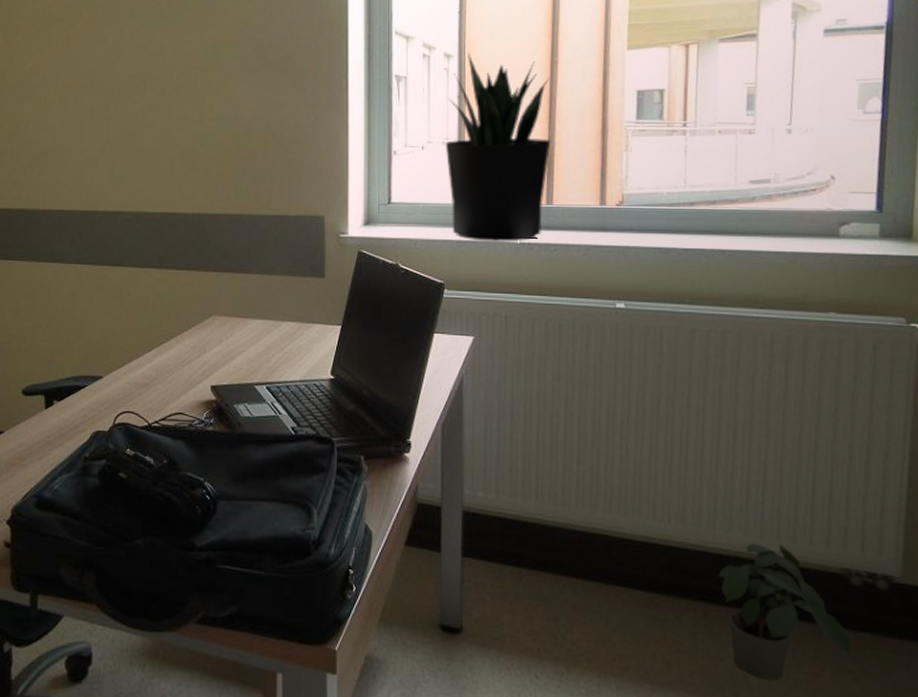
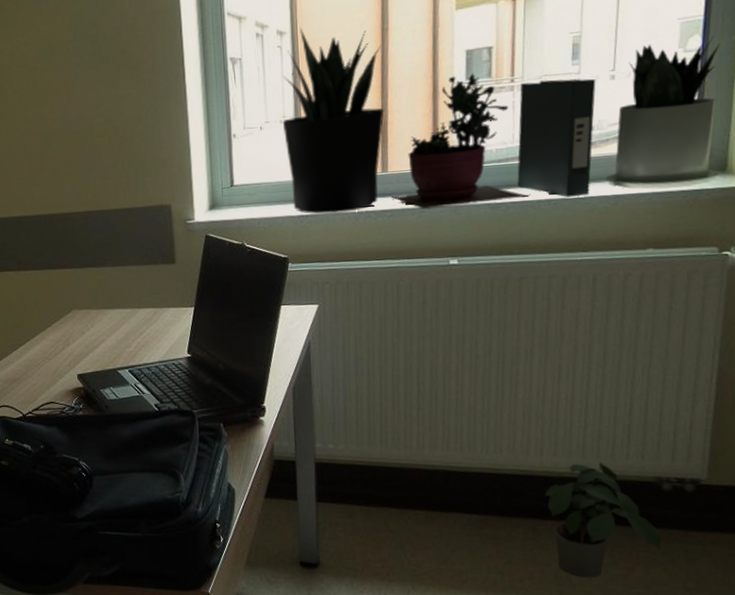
succulent plant: none [556,113,702,248] -> present [391,73,530,210]
binder: none [689,127,772,250] -> present [517,78,596,198]
planter: none [781,101,906,251] -> present [604,36,721,190]

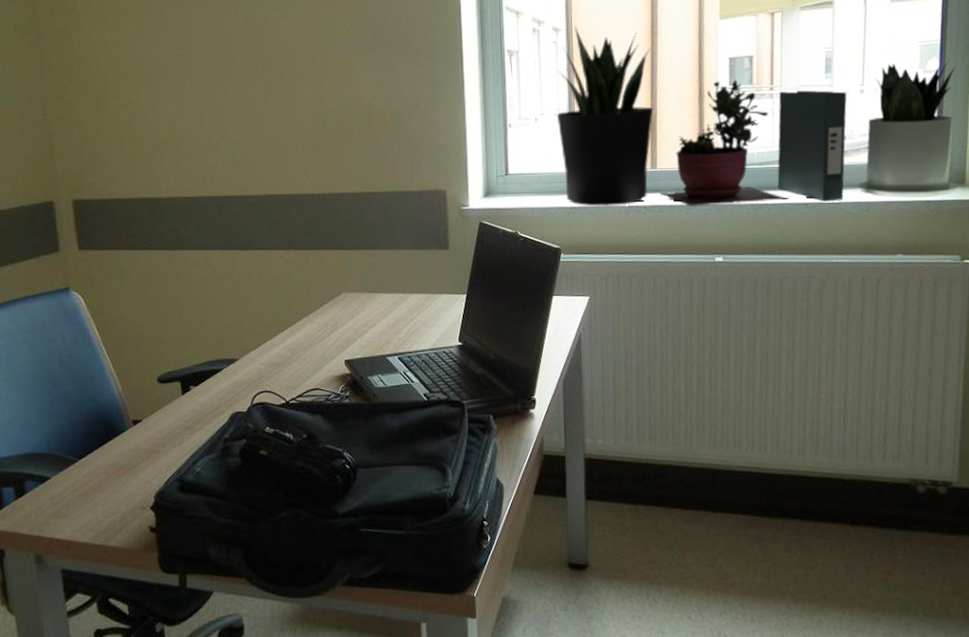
potted plant: present [544,462,662,577] -> none [807,463,919,581]

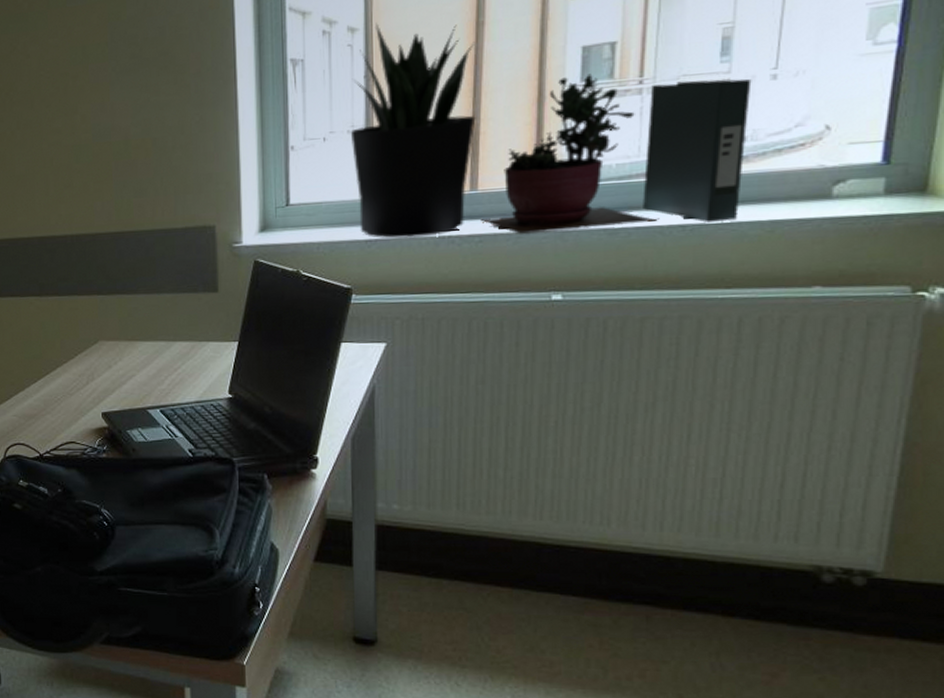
planter: present [856,60,960,198] -> none [758,25,926,214]

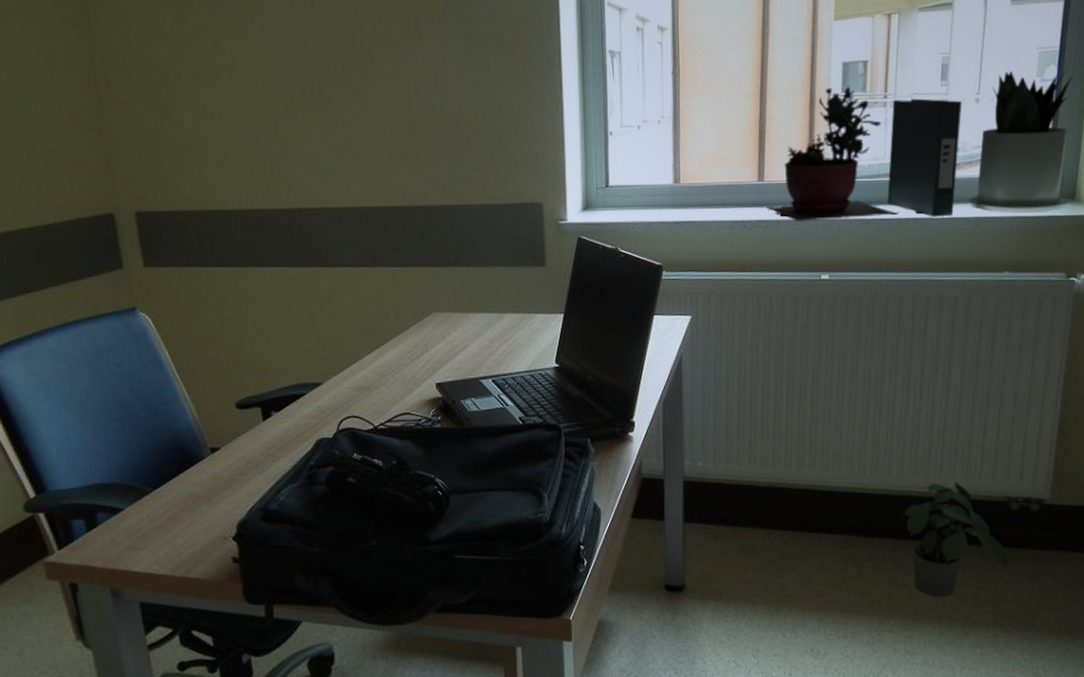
planter: present [350,22,476,239] -> none [660,24,762,222]
potted plant: none [664,543,819,681] -> present [904,482,1009,597]
planter: none [758,25,926,214] -> present [967,68,1074,214]

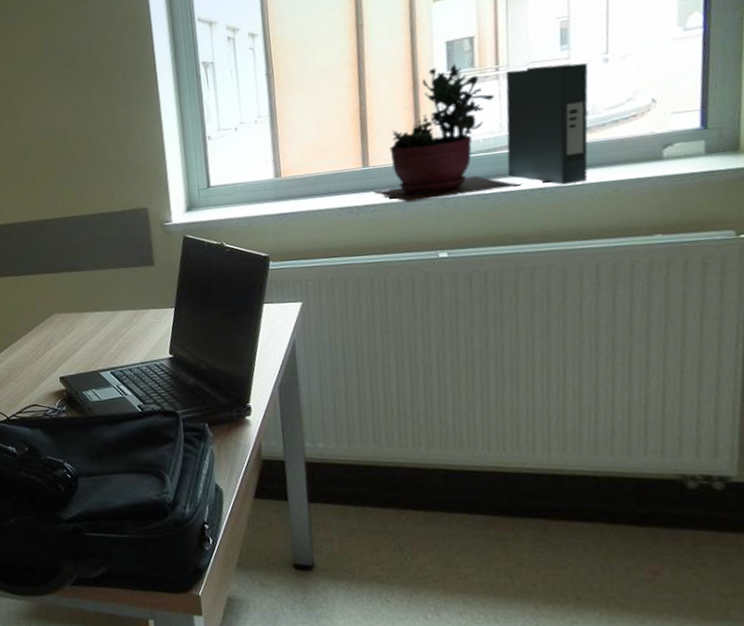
potted plant: present [904,482,1009,597] -> none [555,459,690,581]
planter: present [967,68,1074,214] -> none [603,13,733,174]

